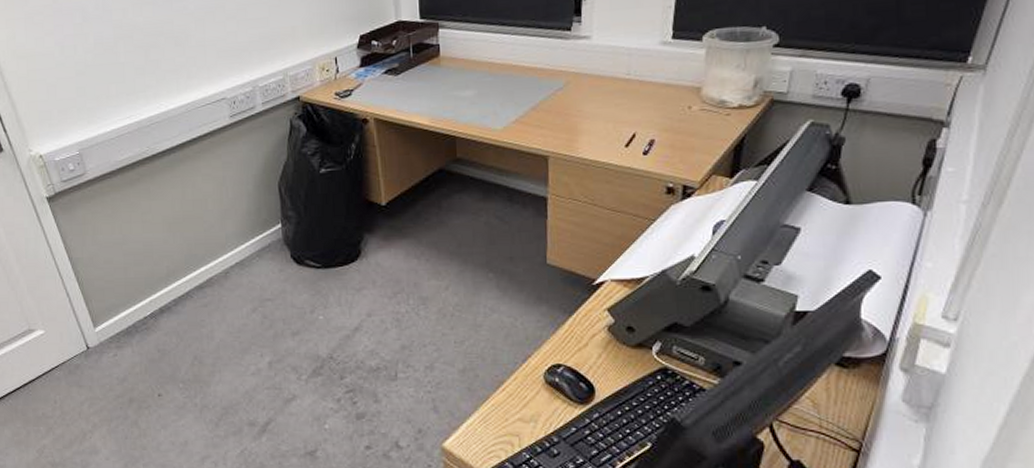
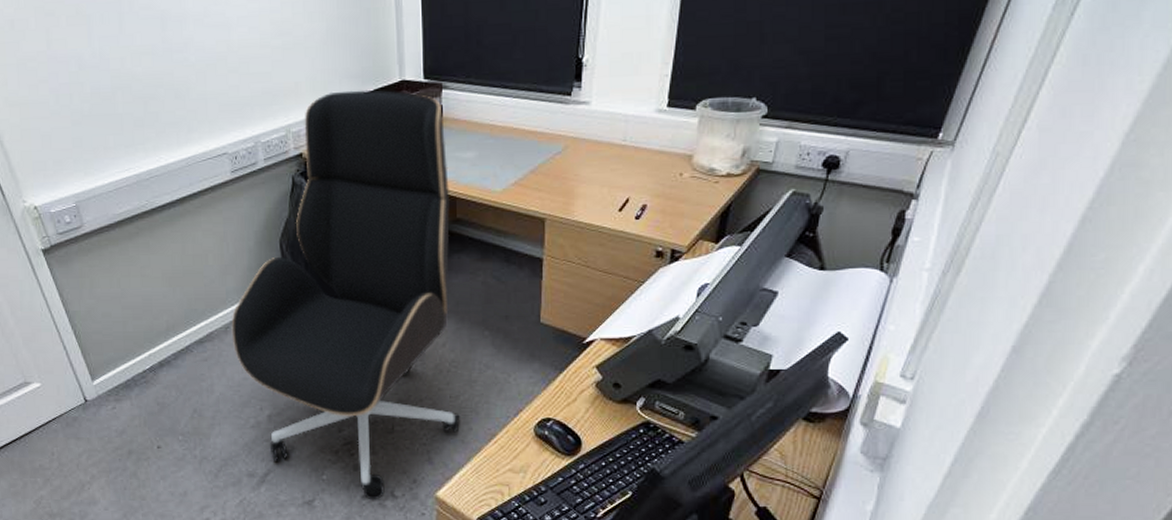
office chair: none [231,31,467,451] -> present [231,90,461,500]

